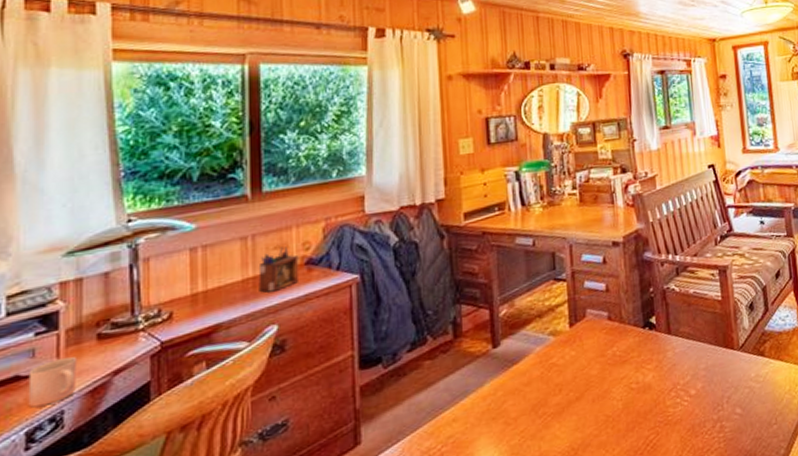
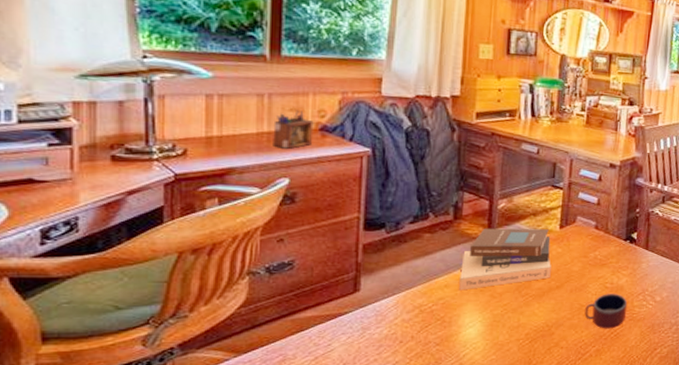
mug: present [28,357,78,408] -> none [42,171,92,210]
books: none [468,331,568,423] -> present [459,228,551,291]
mug: none [612,394,661,442] -> present [584,294,628,329]

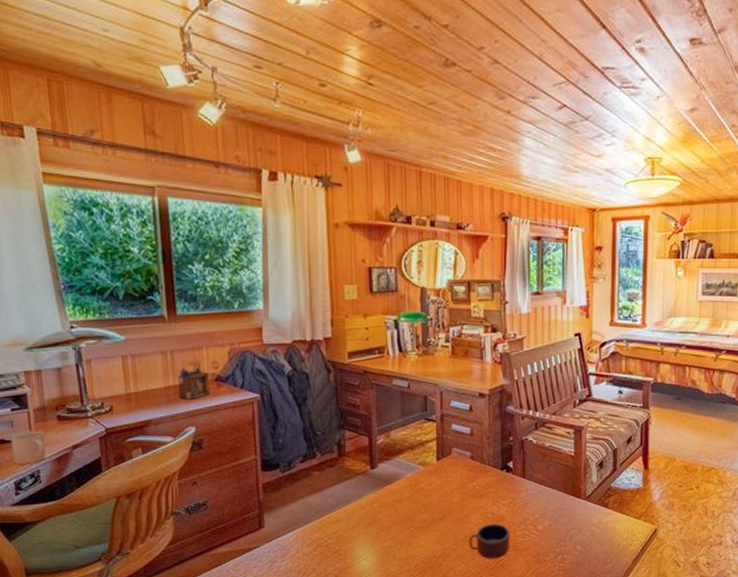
mug: none [42,171,92,210] -> present [10,431,47,465]
books: present [459,228,551,291] -> none [349,462,433,525]

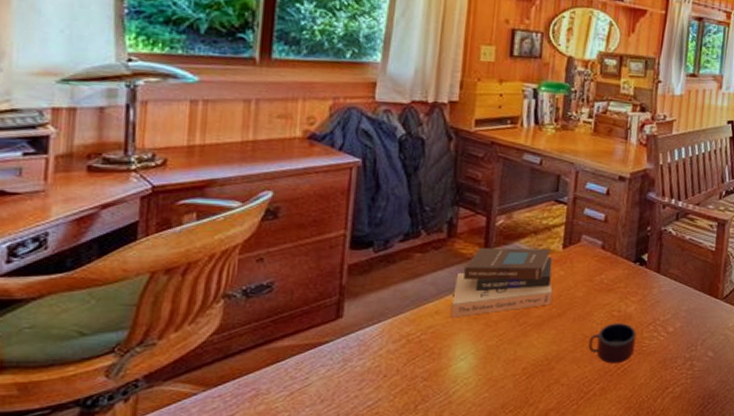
mug: present [10,431,47,465] -> none [12,182,66,225]
desk organizer: present [177,363,211,401] -> none [257,117,302,160]
books: none [349,462,433,525] -> present [451,247,553,318]

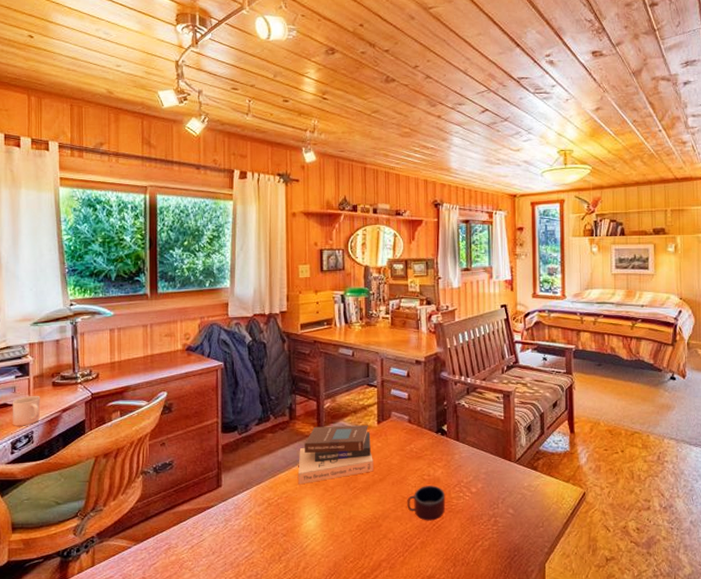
mug: none [12,182,66,225] -> present [12,396,41,426]

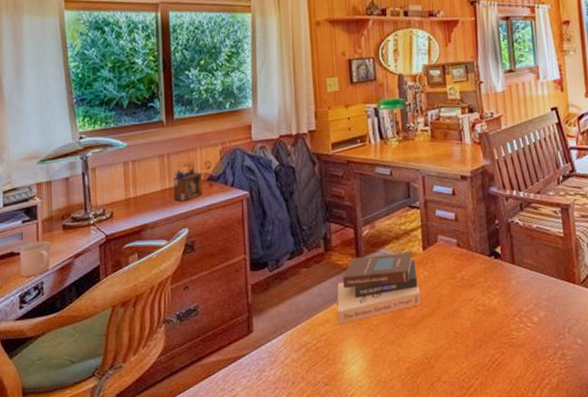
desk organizer: none [154,335,182,368] -> present [173,164,203,202]
mug: present [407,485,446,521] -> none [461,317,505,359]

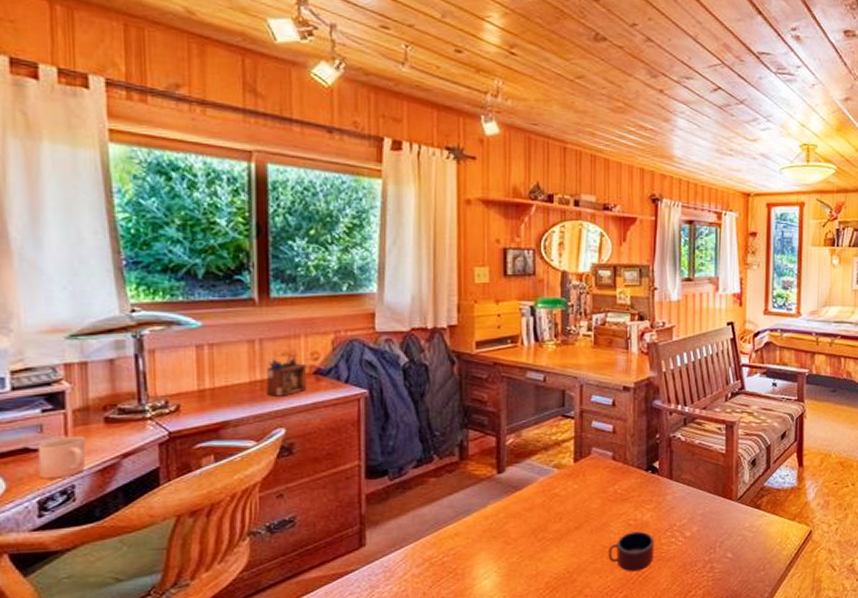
books: present [337,252,422,325] -> none [470,464,568,539]
mug: none [461,317,505,359] -> present [608,531,655,572]

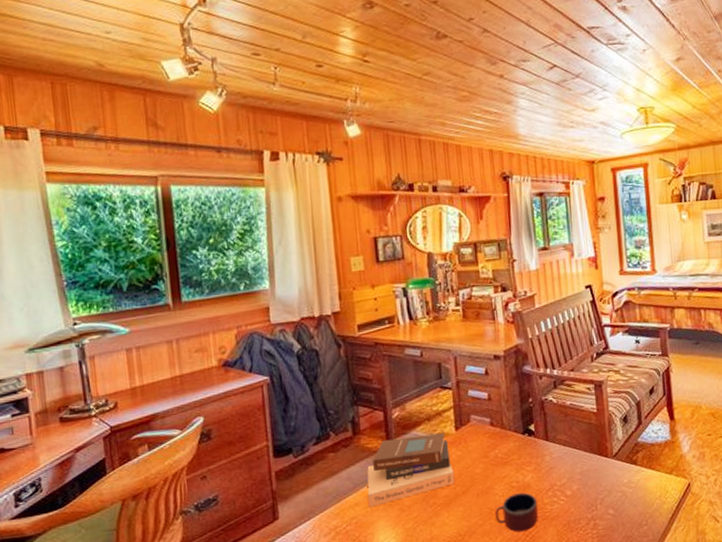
mug: present [37,437,87,479] -> none [10,435,48,474]
desk organizer: present [266,354,308,398] -> none [183,350,218,390]
books: none [470,464,568,539] -> present [367,433,455,508]

